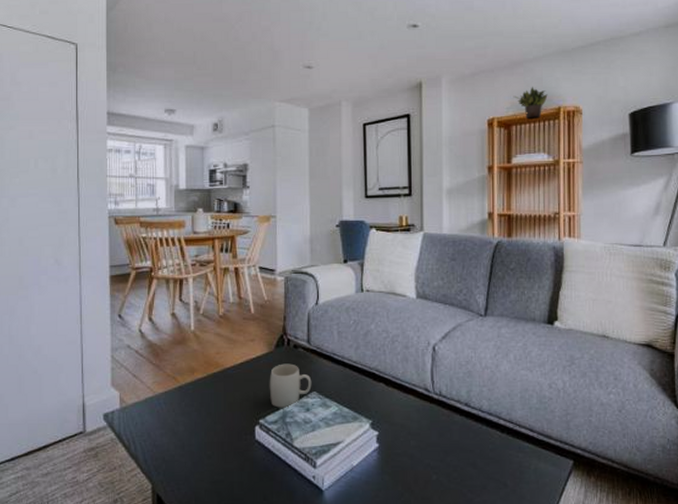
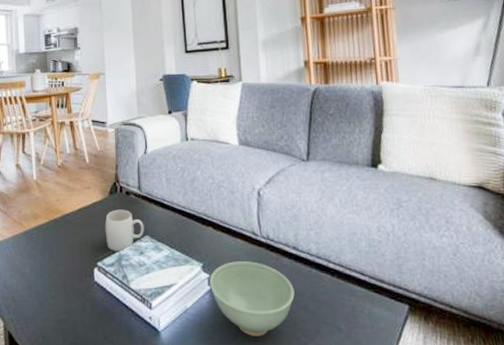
bowl: none [377,418,464,494] -> present [209,261,295,336]

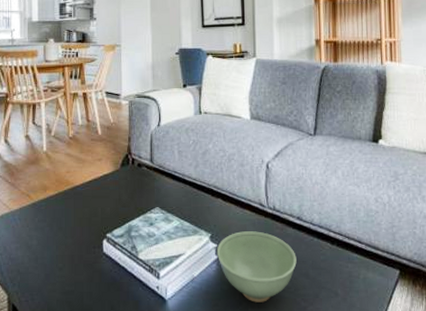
mug: present [105,209,144,251] -> none [115,181,155,223]

